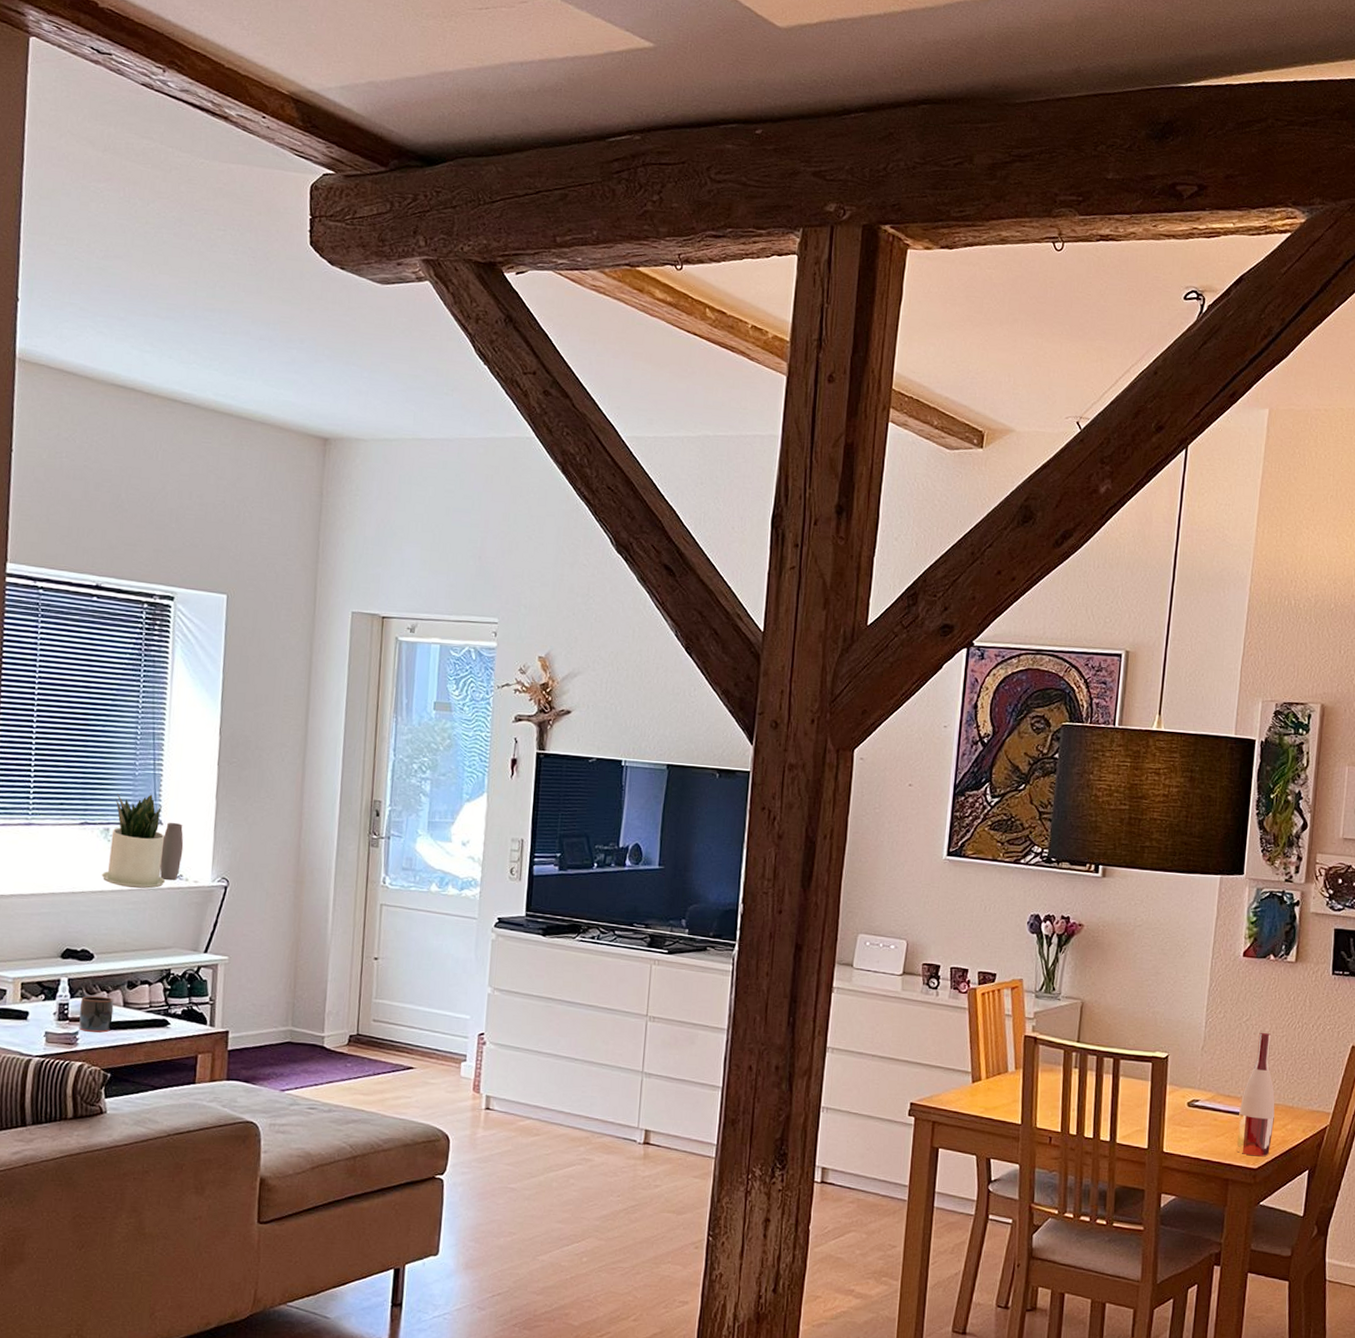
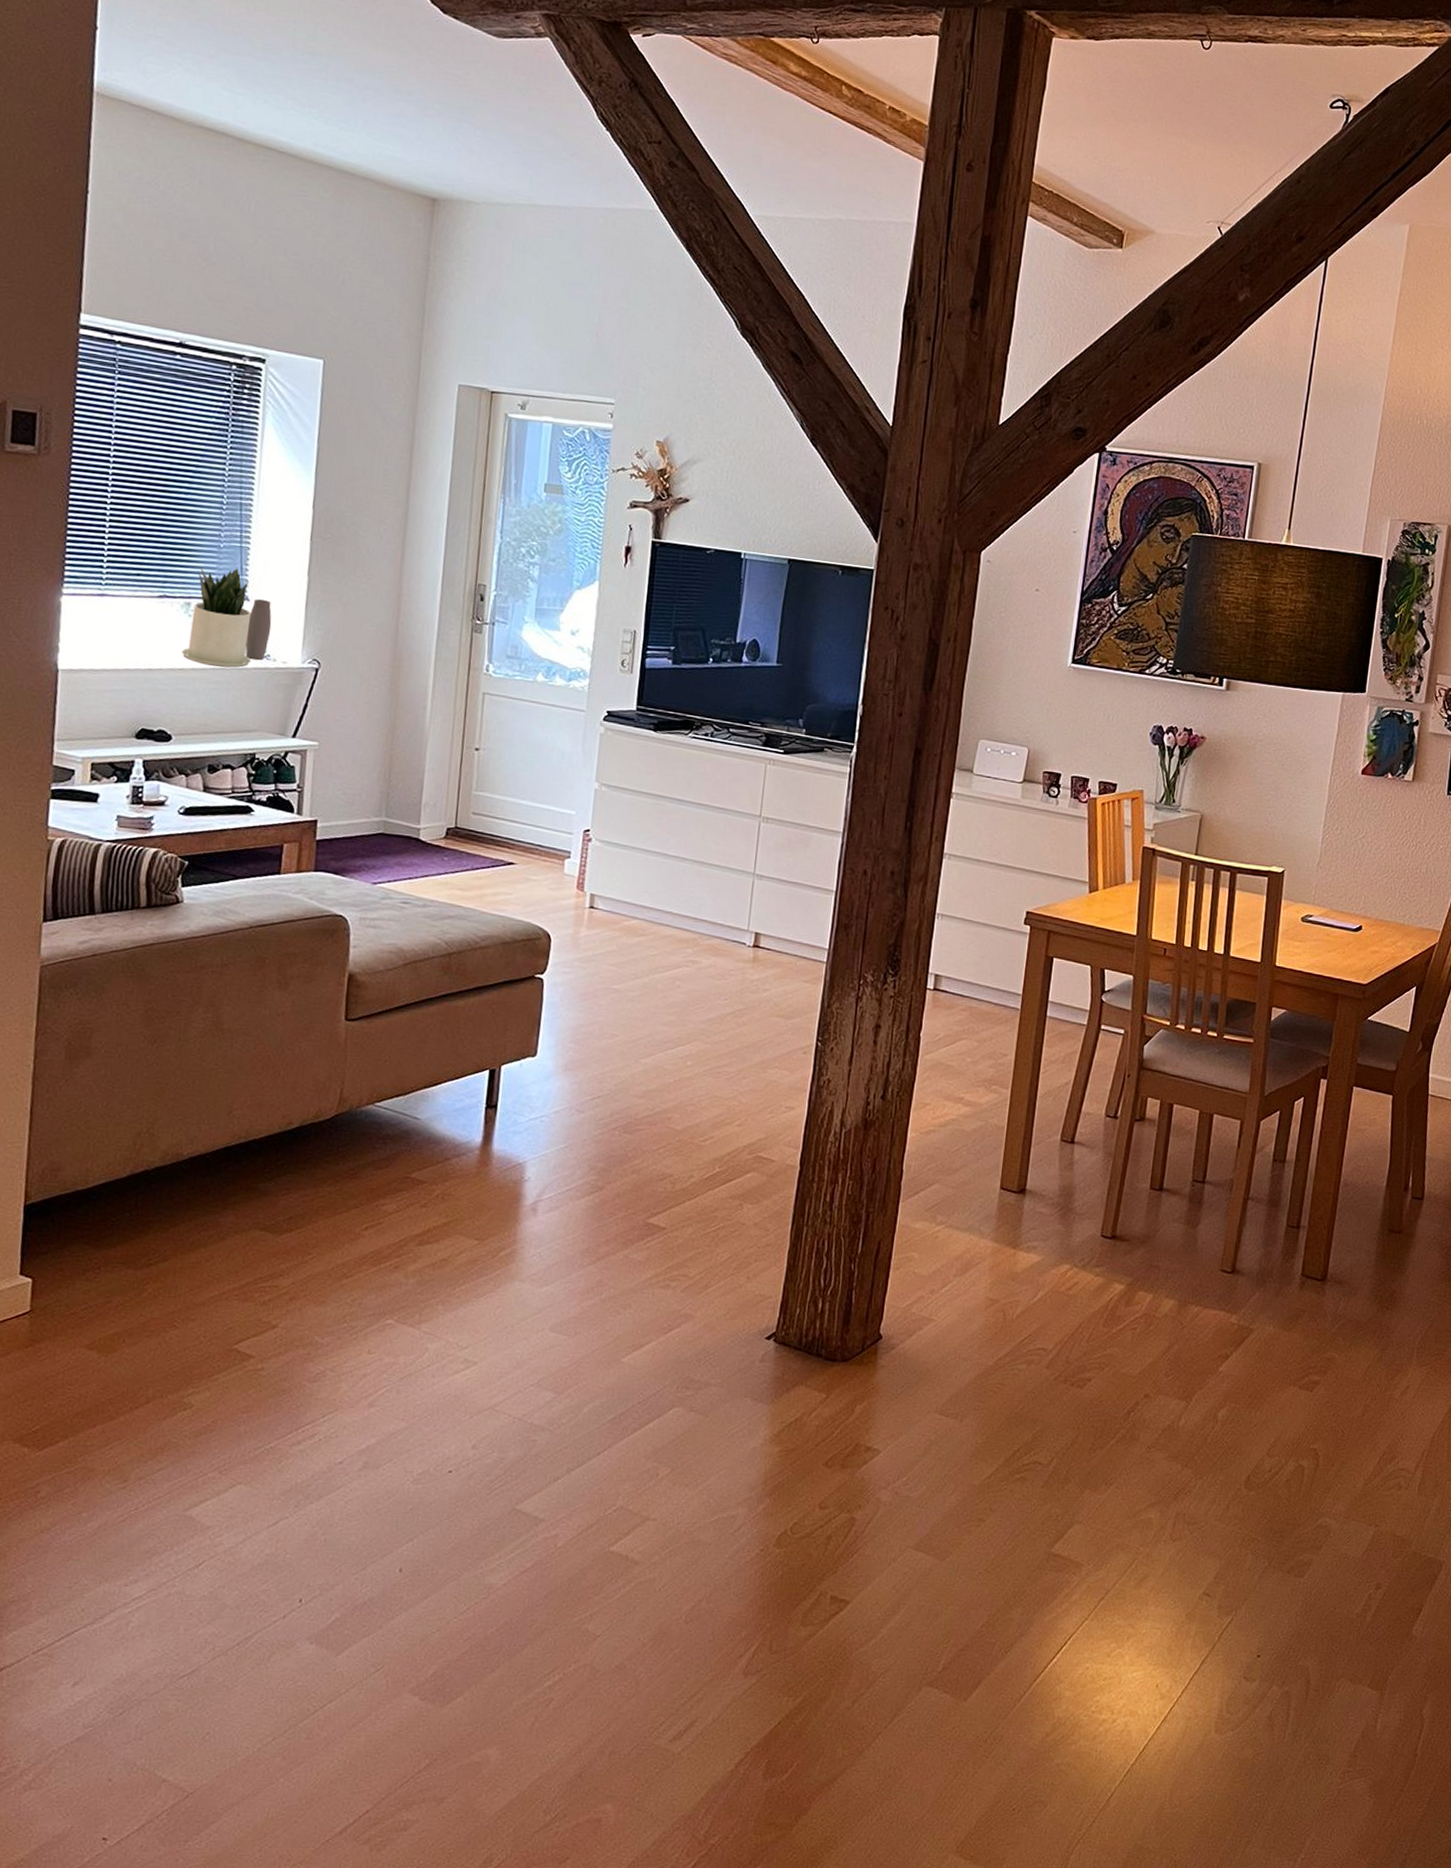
mug: present [78,996,114,1033] -> none [154,779,193,818]
wine bottle: present [1237,1033,1275,1157] -> none [1347,850,1387,973]

